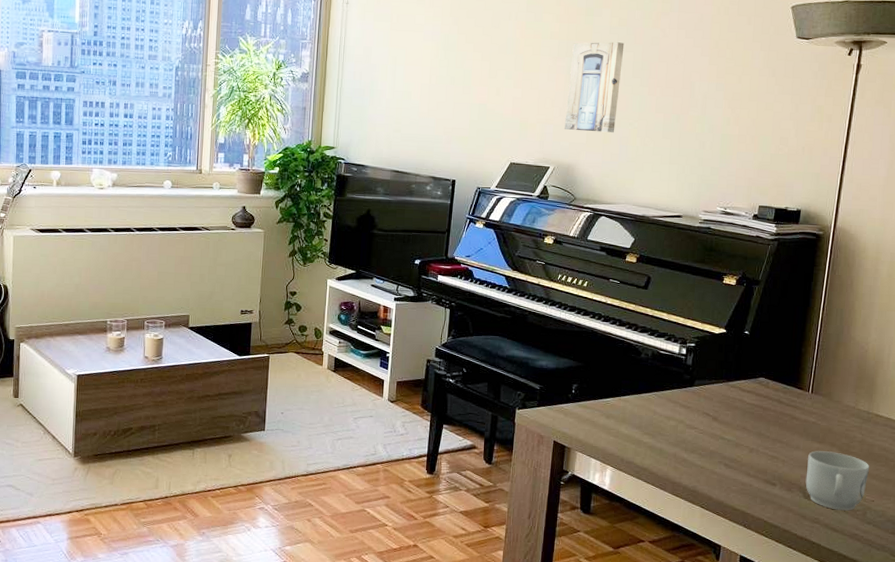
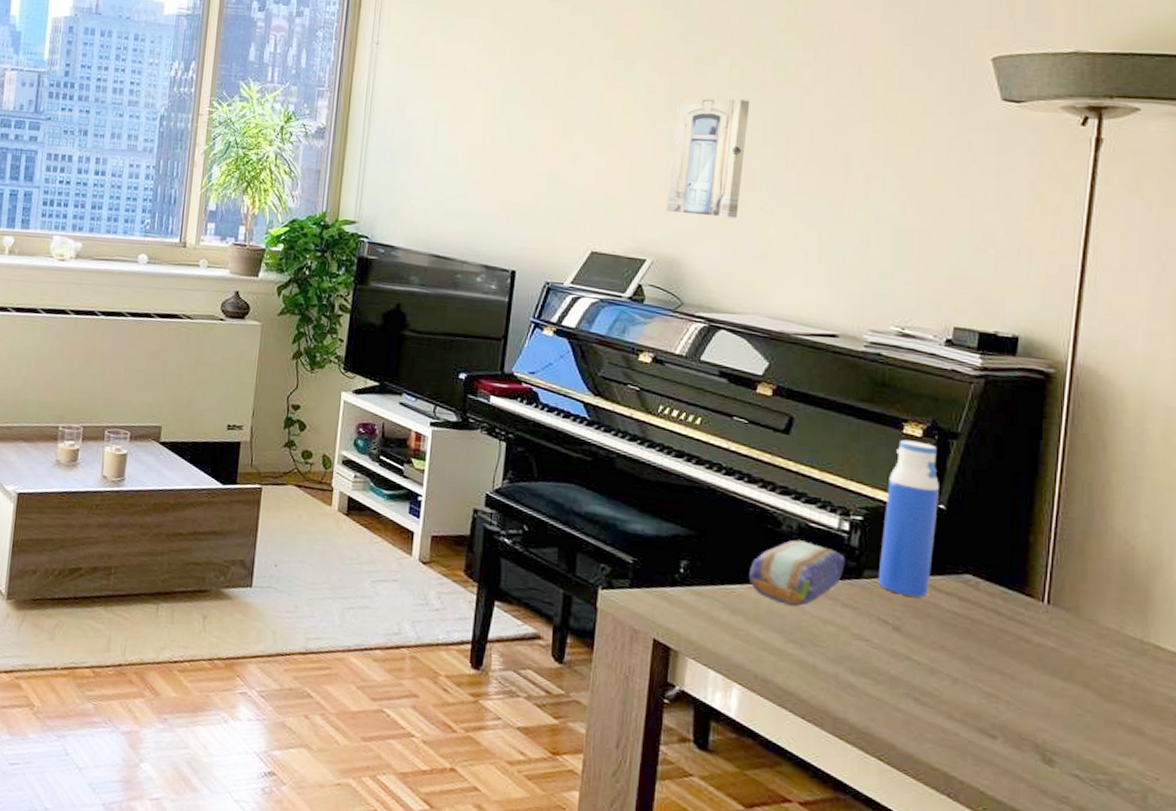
pencil case: none [618,363,683,409] -> present [748,540,846,607]
water bottle: none [703,287,746,396] -> present [877,439,939,598]
mug: present [805,451,870,511] -> none [1044,692,1150,790]

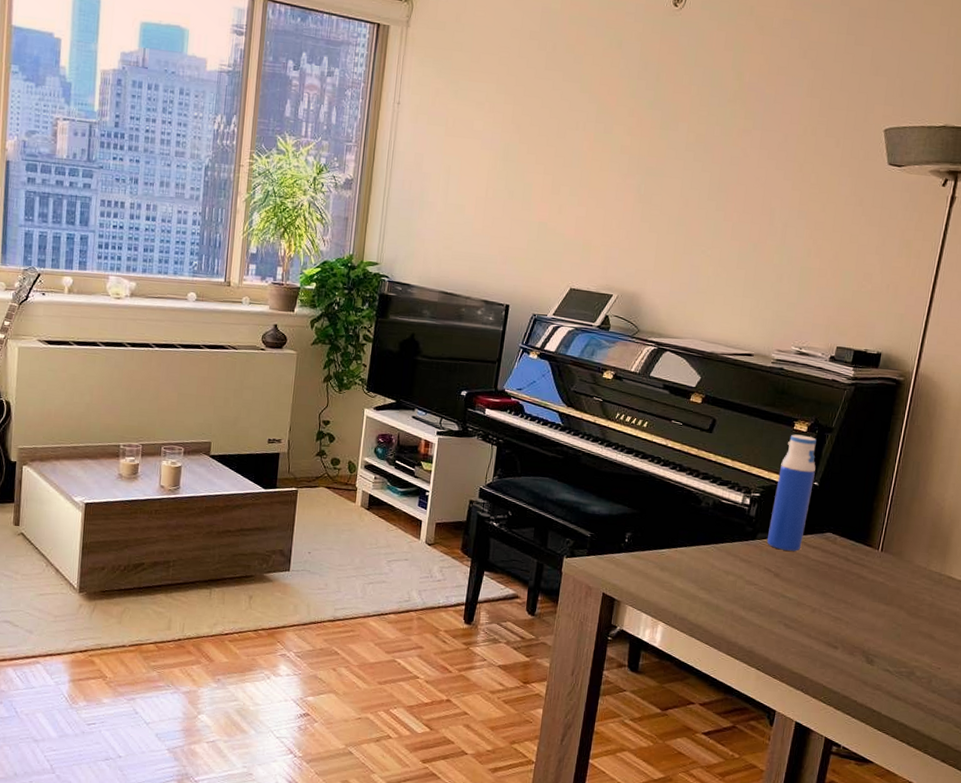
wall art: present [667,99,750,219] -> none [631,159,701,261]
pencil case: present [748,540,846,607] -> none [675,513,746,563]

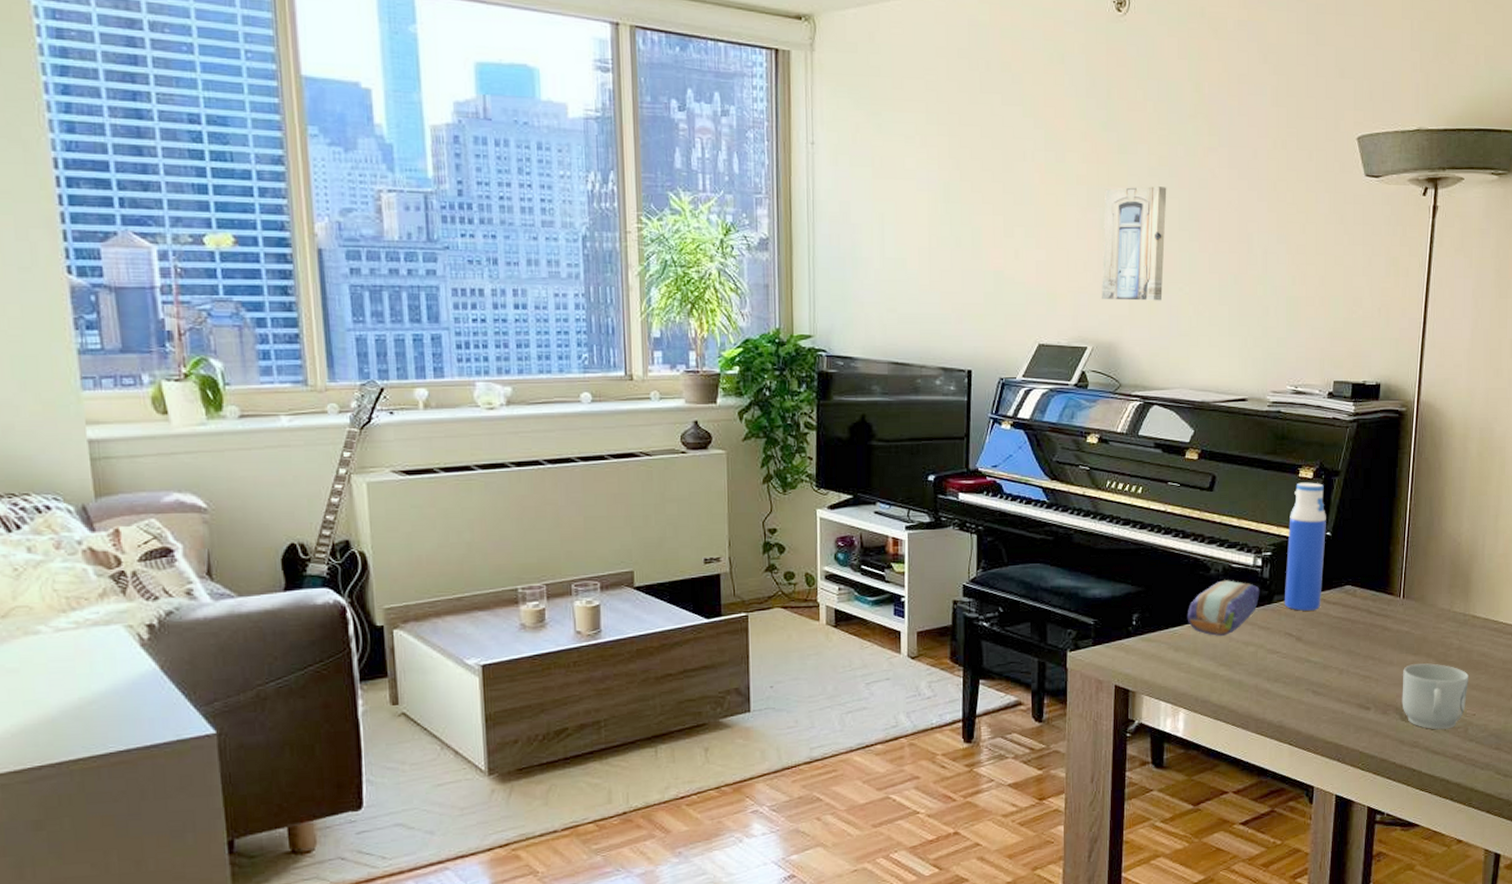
wall art: none [631,159,701,261] -> present [1102,186,1167,301]
pencil case: none [675,513,746,563] -> present [1187,580,1260,636]
mug: none [869,613,939,678] -> present [1402,663,1469,730]

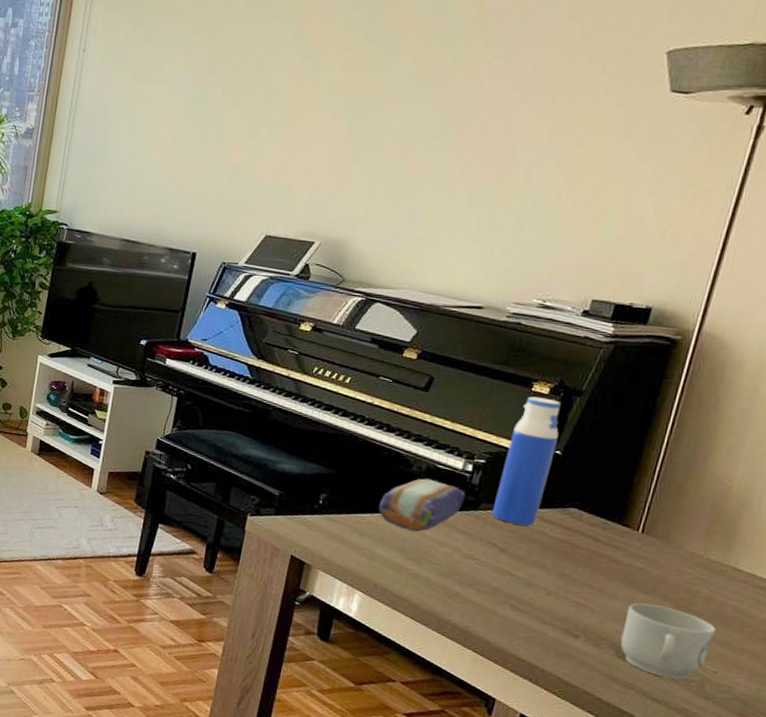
wall art: present [1102,186,1167,301] -> none [338,95,427,205]

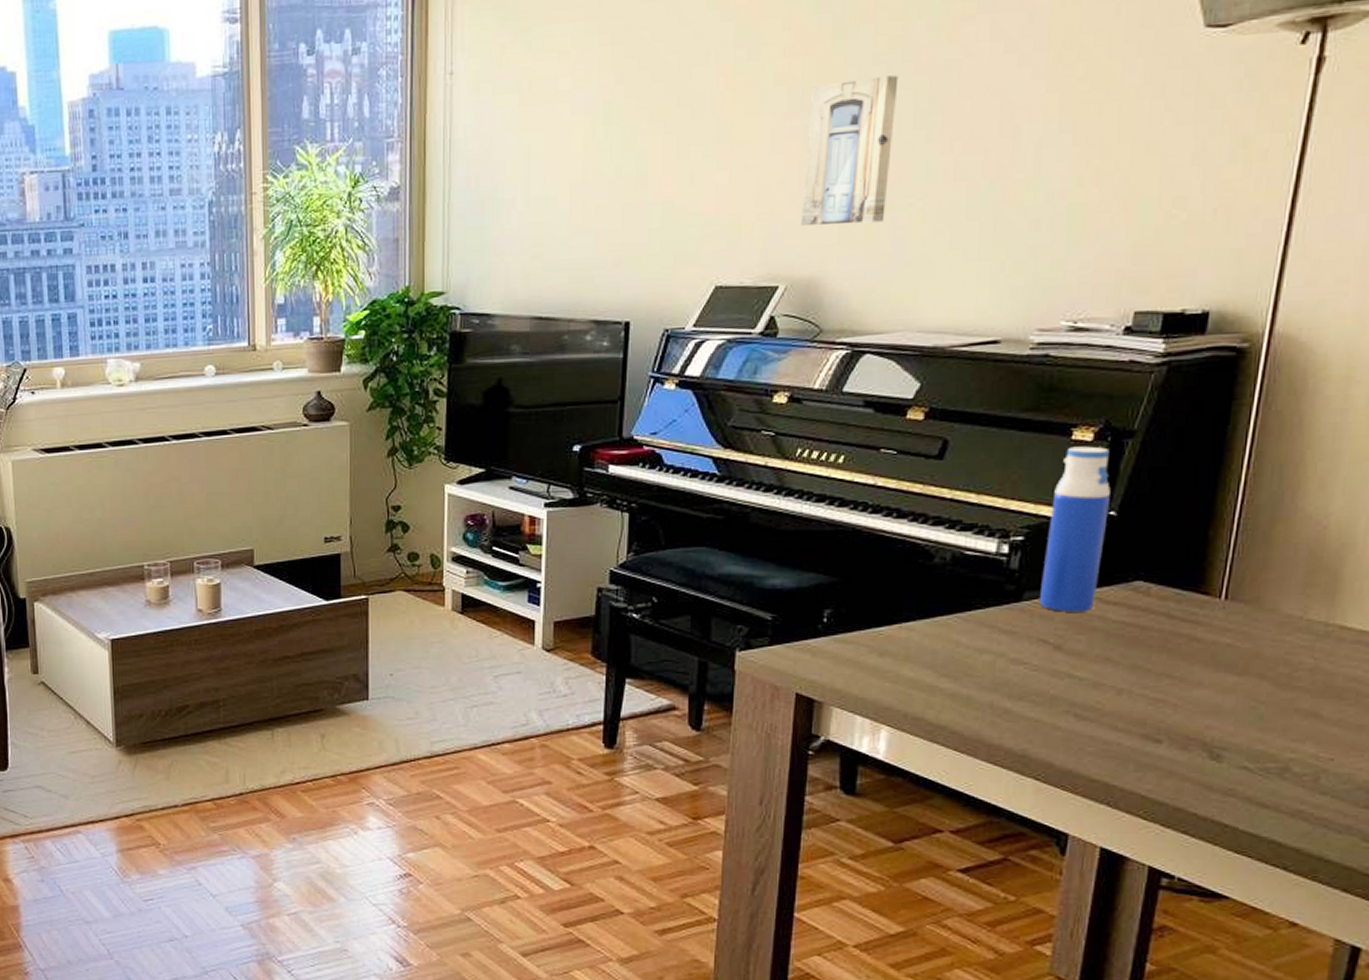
wall art: none [338,95,427,205] -> present [801,75,899,226]
pencil case: present [378,478,466,532] -> none [897,571,1004,639]
mug: present [620,602,717,680] -> none [1212,687,1328,776]

